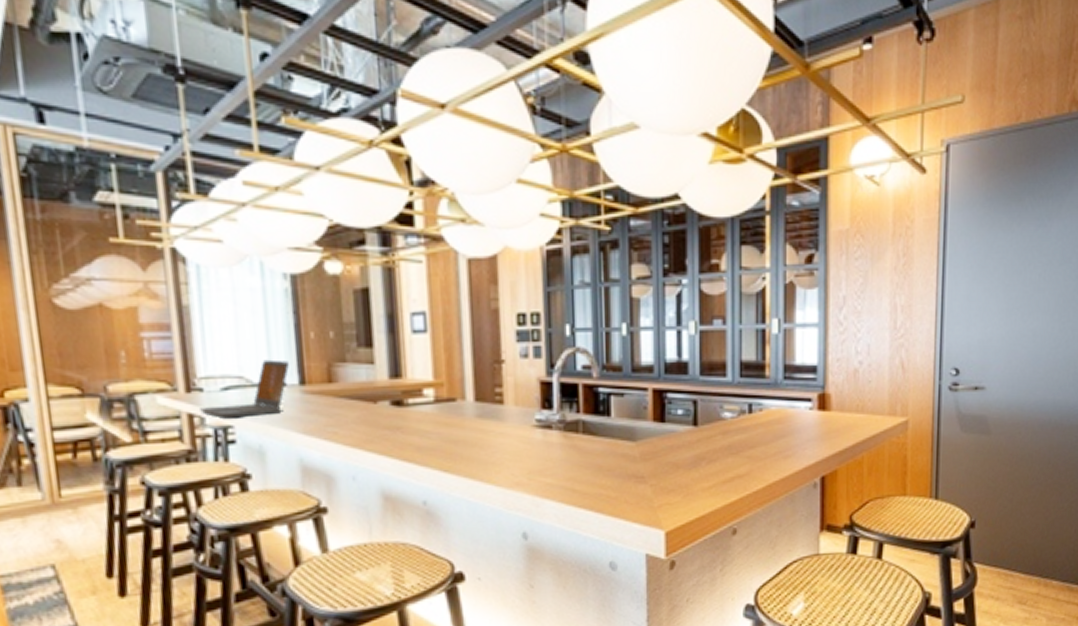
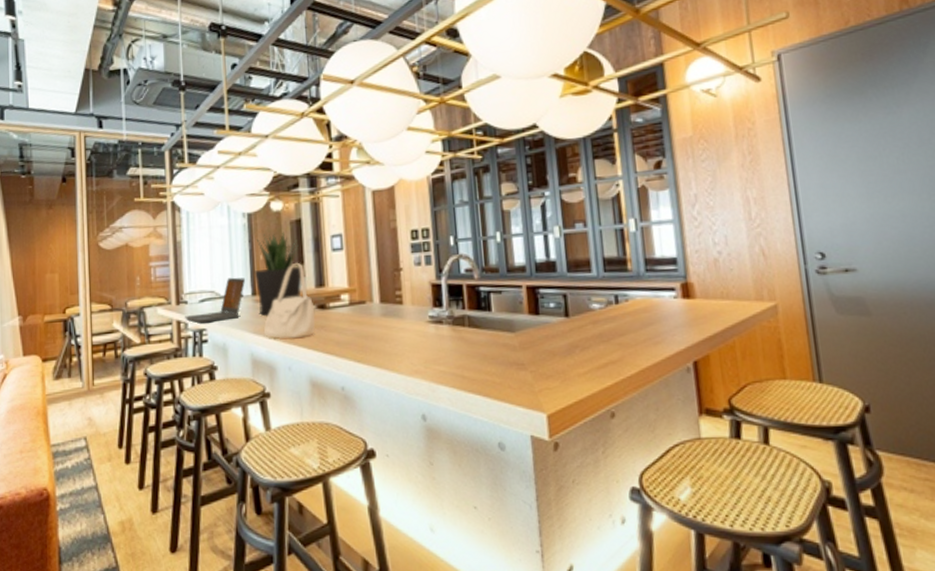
planter: none [302,298,370,413] -> present [254,230,302,317]
handbag: none [316,344,390,442] -> present [263,262,316,339]

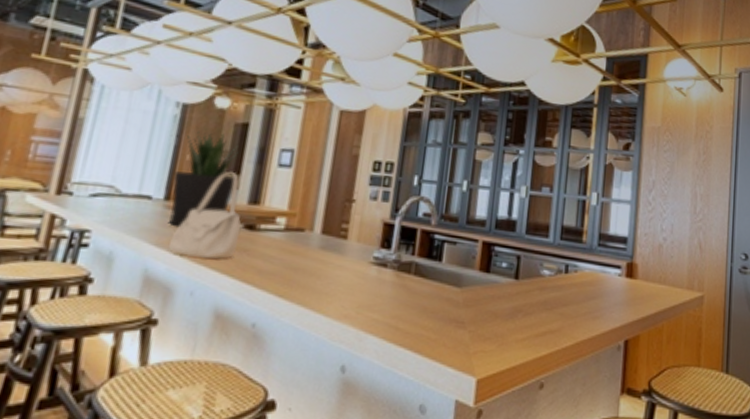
laptop computer: present [185,277,245,324] -> none [63,173,160,225]

